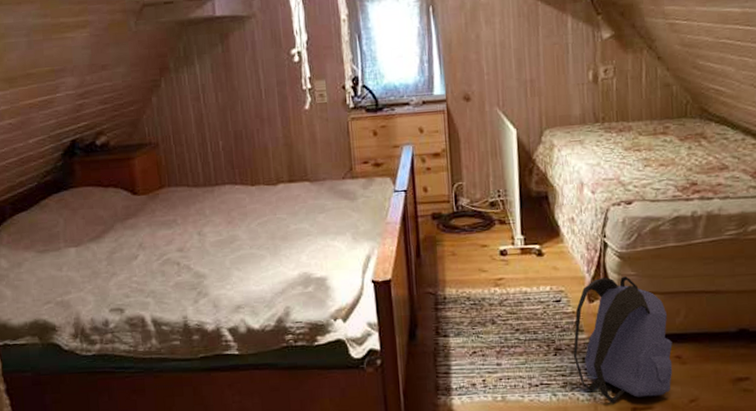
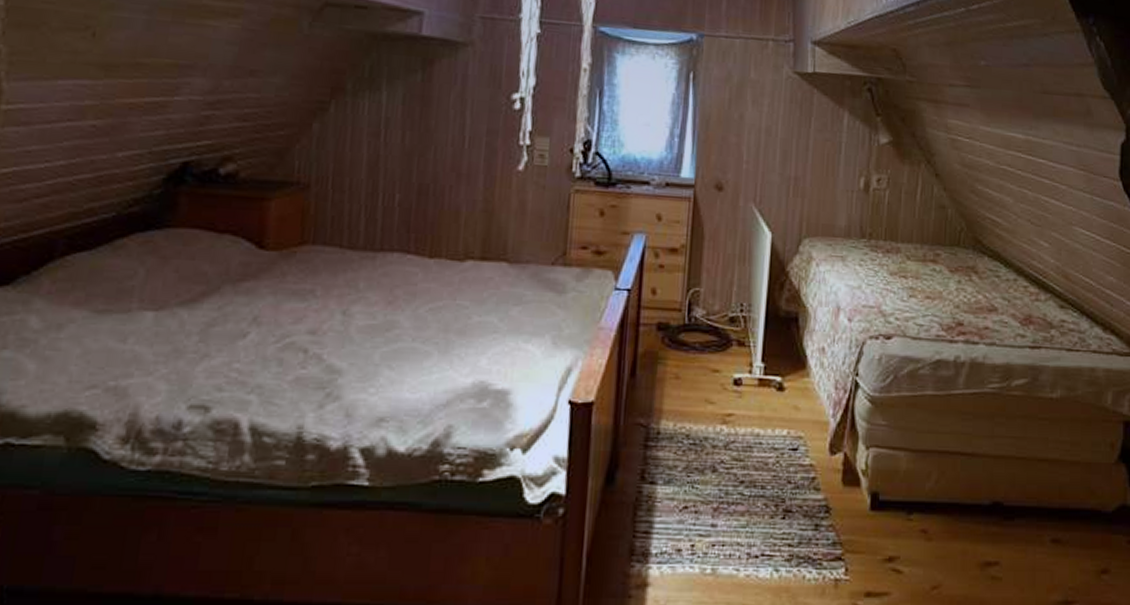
backpack: present [573,276,673,403] -> none [804,424,919,584]

